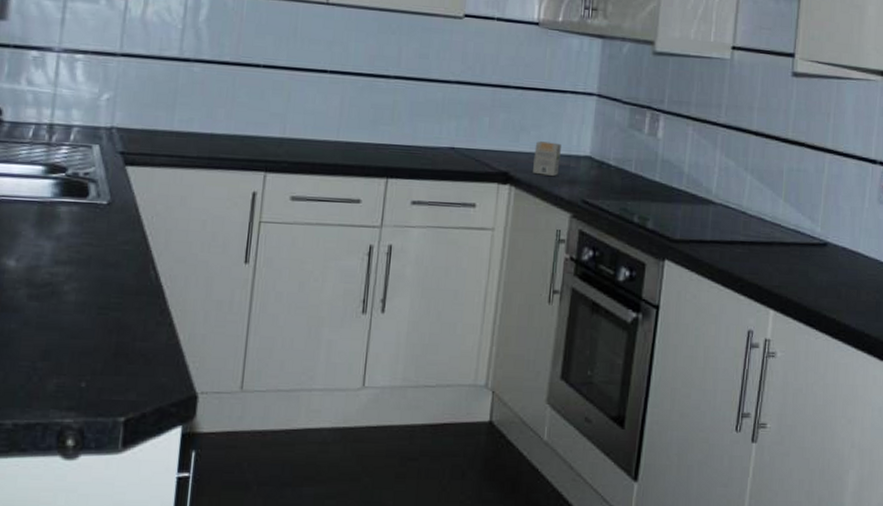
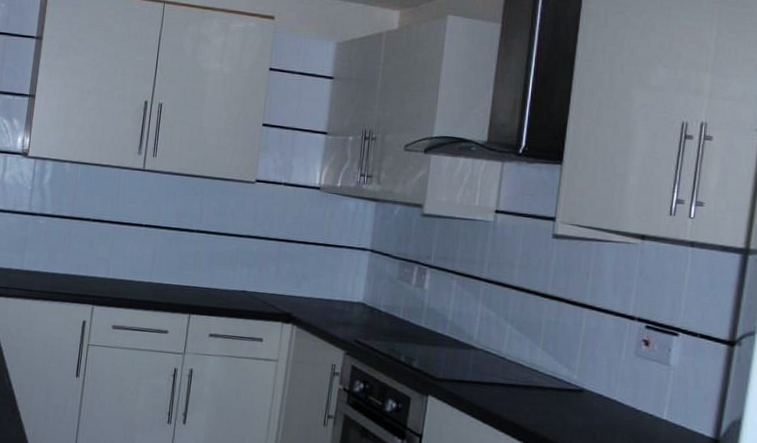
tea box: present [533,141,561,176] -> none [312,288,338,318]

